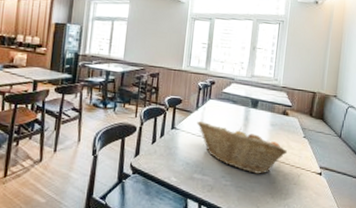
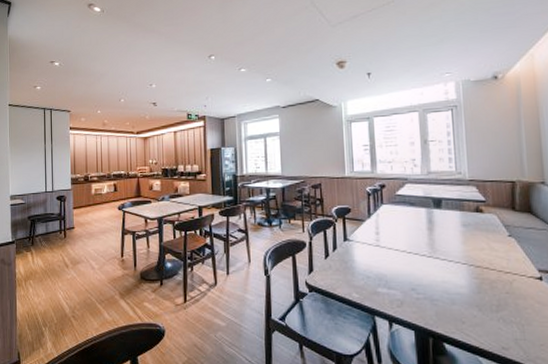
fruit basket: present [197,120,287,174] -> none [372,229,489,284]

